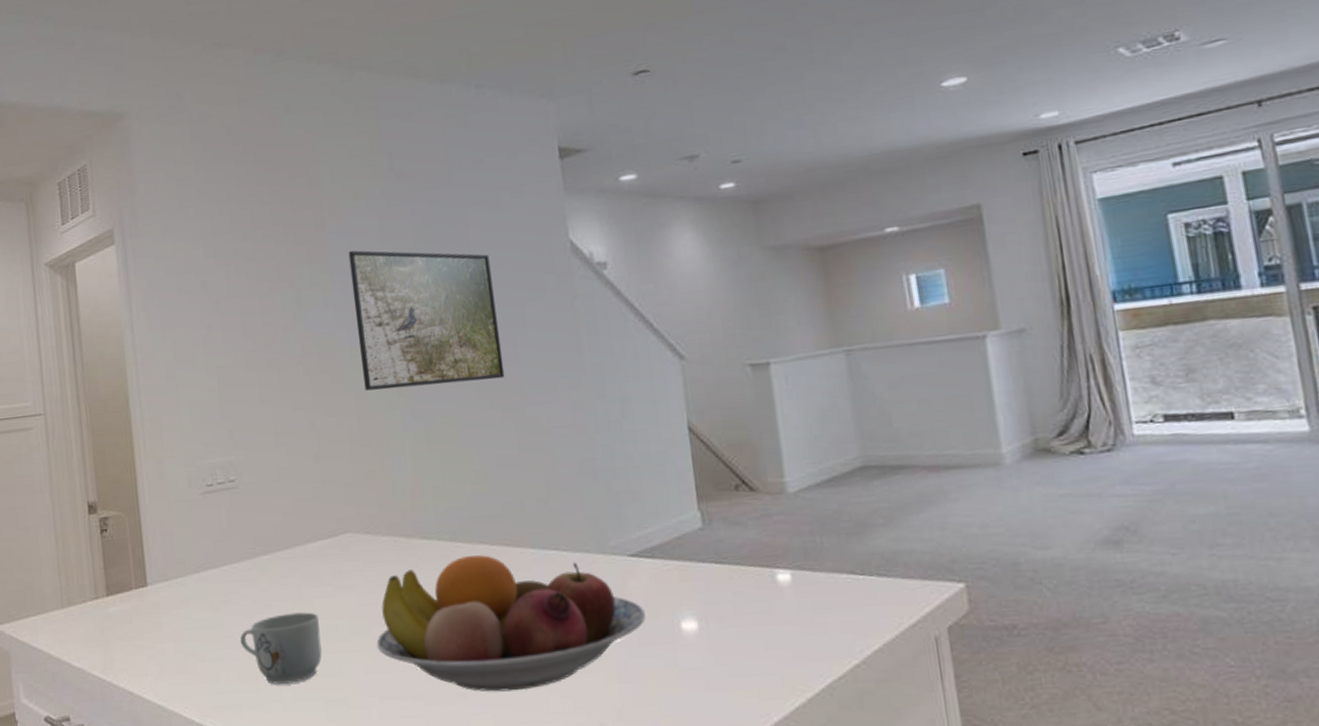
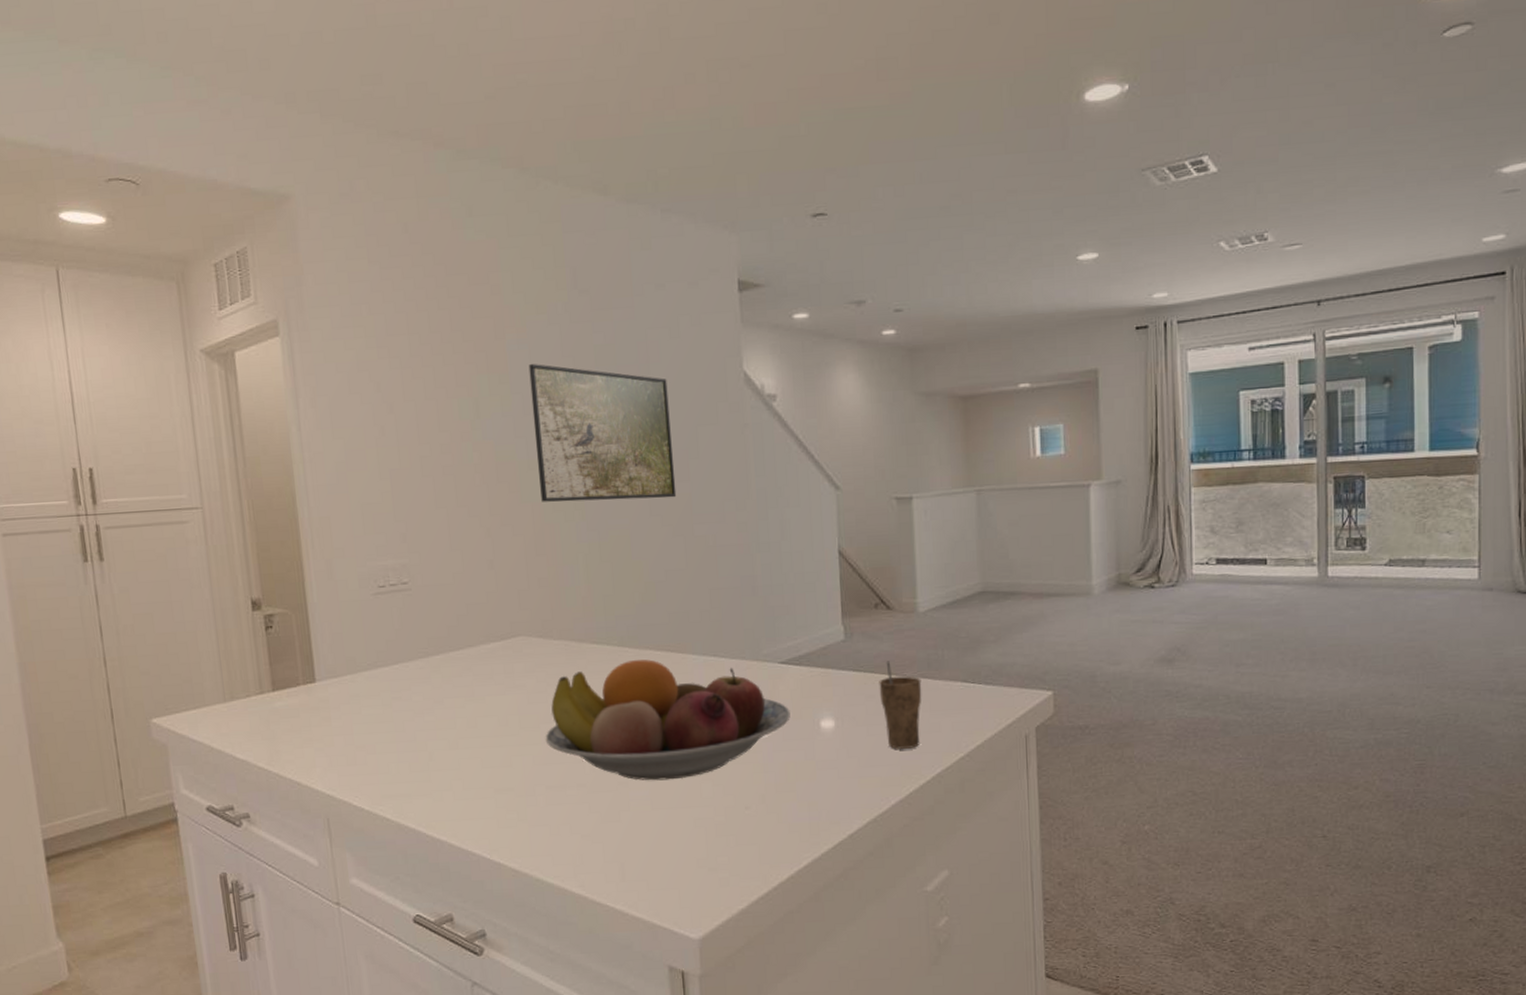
mug: present [239,612,322,684] -> none [411,708,493,775]
cup: none [747,551,804,655] -> present [879,661,922,749]

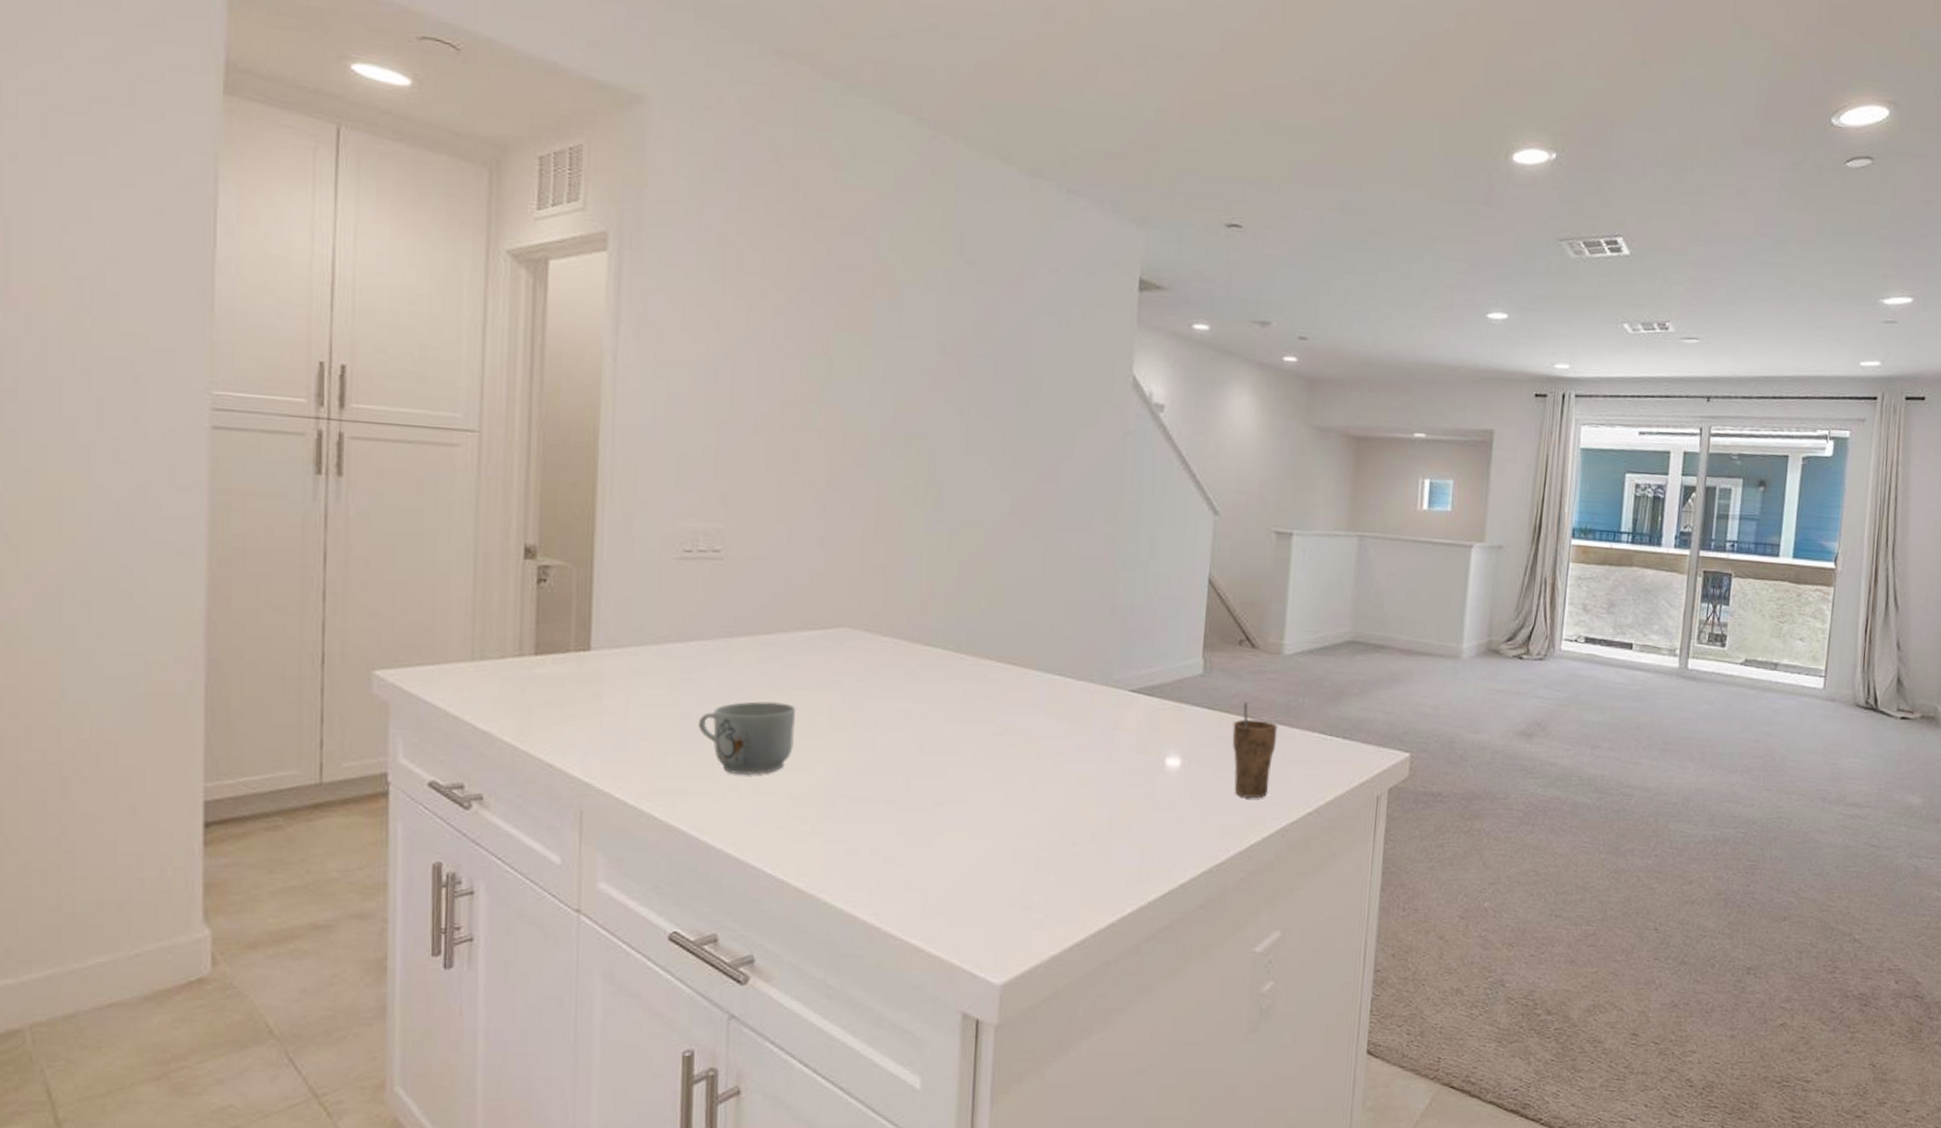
mug: none [411,708,493,775] -> present [698,701,796,775]
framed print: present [528,364,677,502] -> none [890,330,1049,498]
fruit bowl: present [545,659,791,781] -> none [856,669,1135,806]

